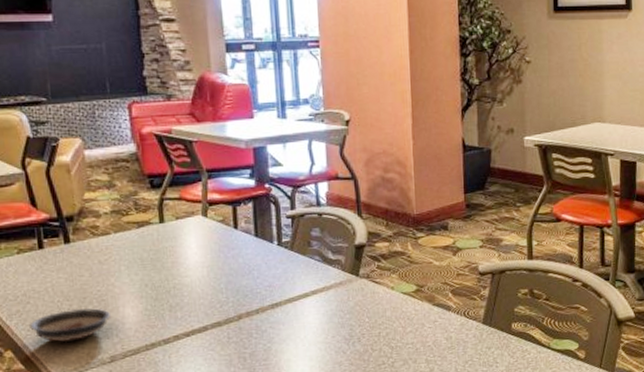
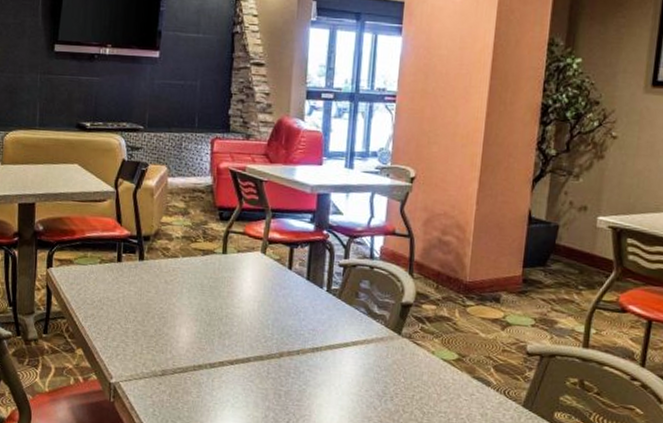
saucer: present [30,307,110,343] -> none [100,321,167,350]

